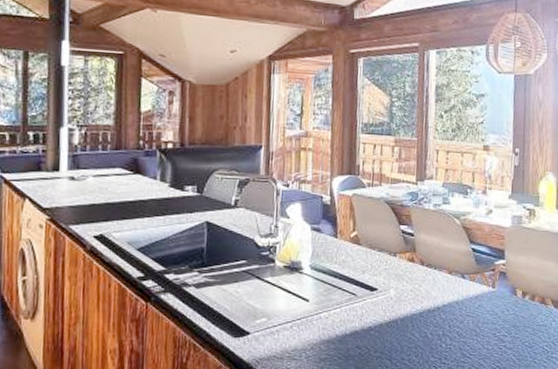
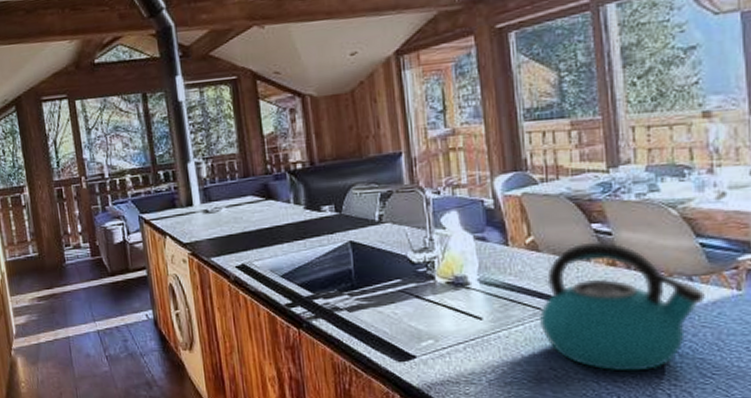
kettle: none [353,240,472,351] -> present [538,241,705,372]

